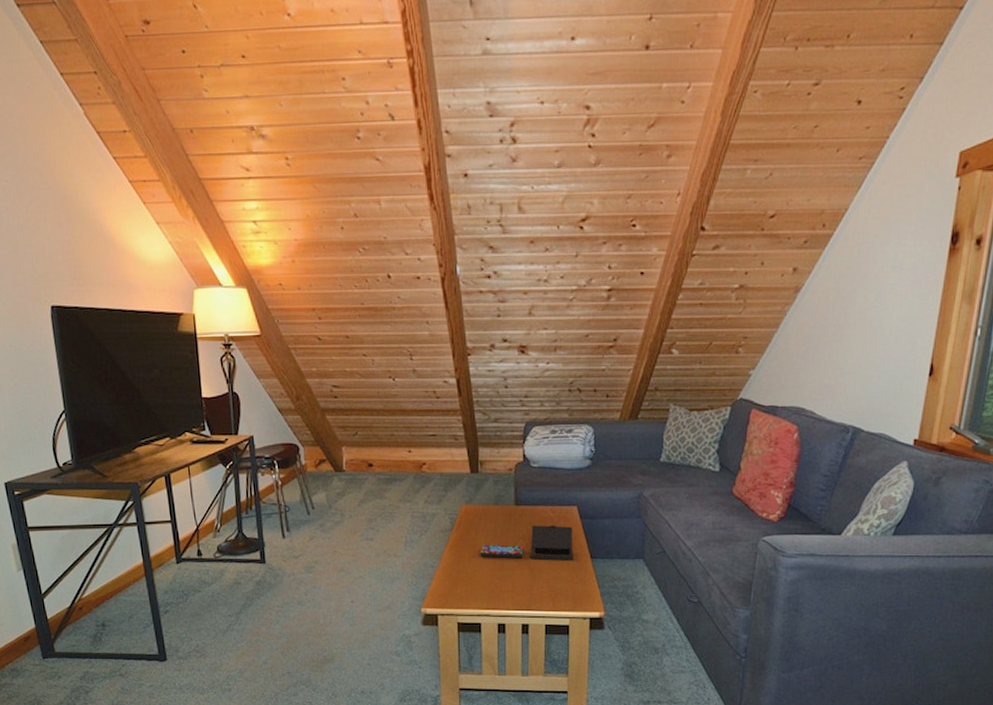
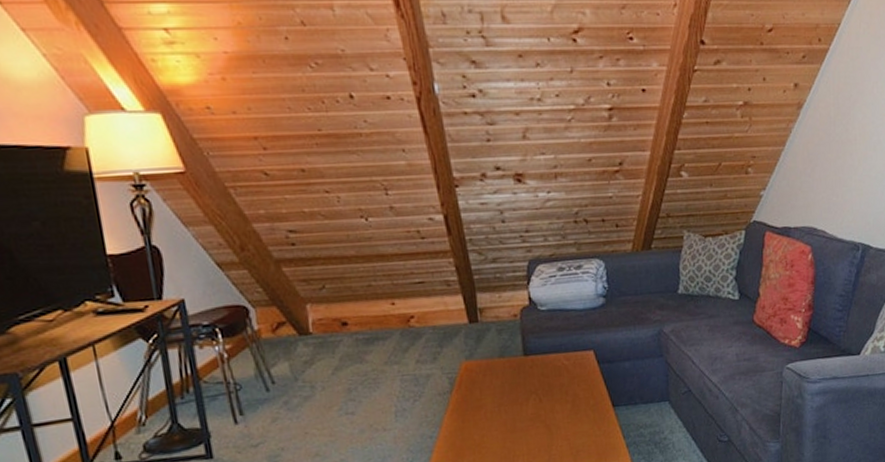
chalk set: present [480,525,573,561] -> none [487,373,594,419]

